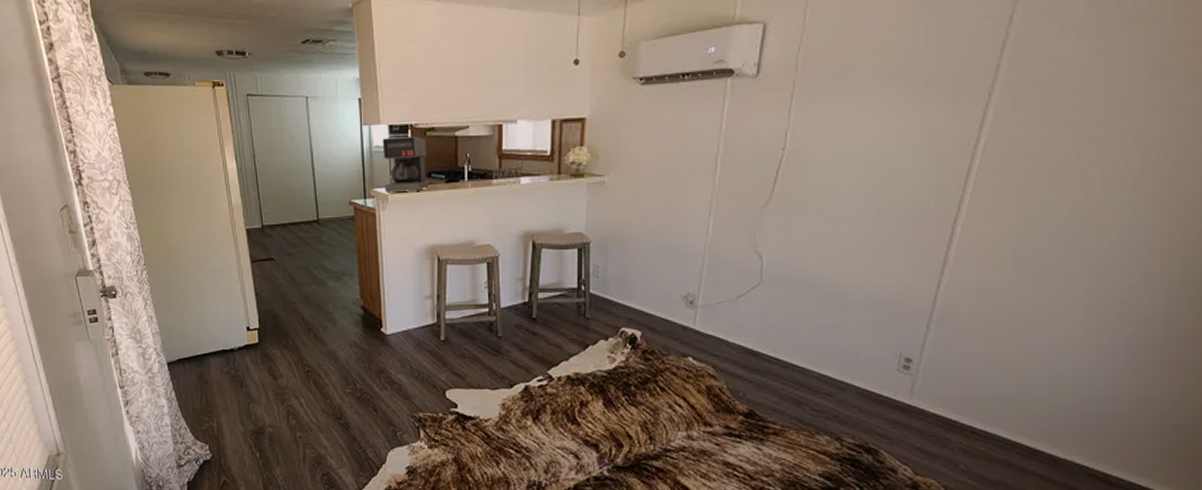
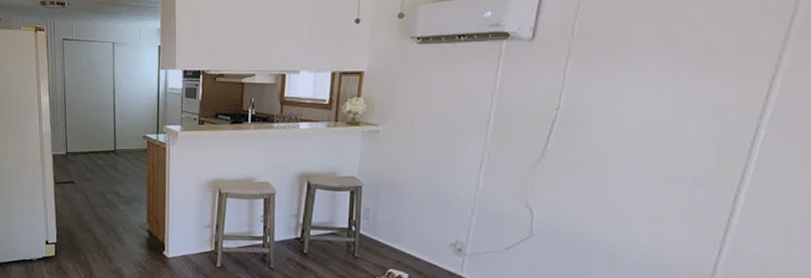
coffee maker: present [382,136,430,195] -> none [175,81,216,131]

